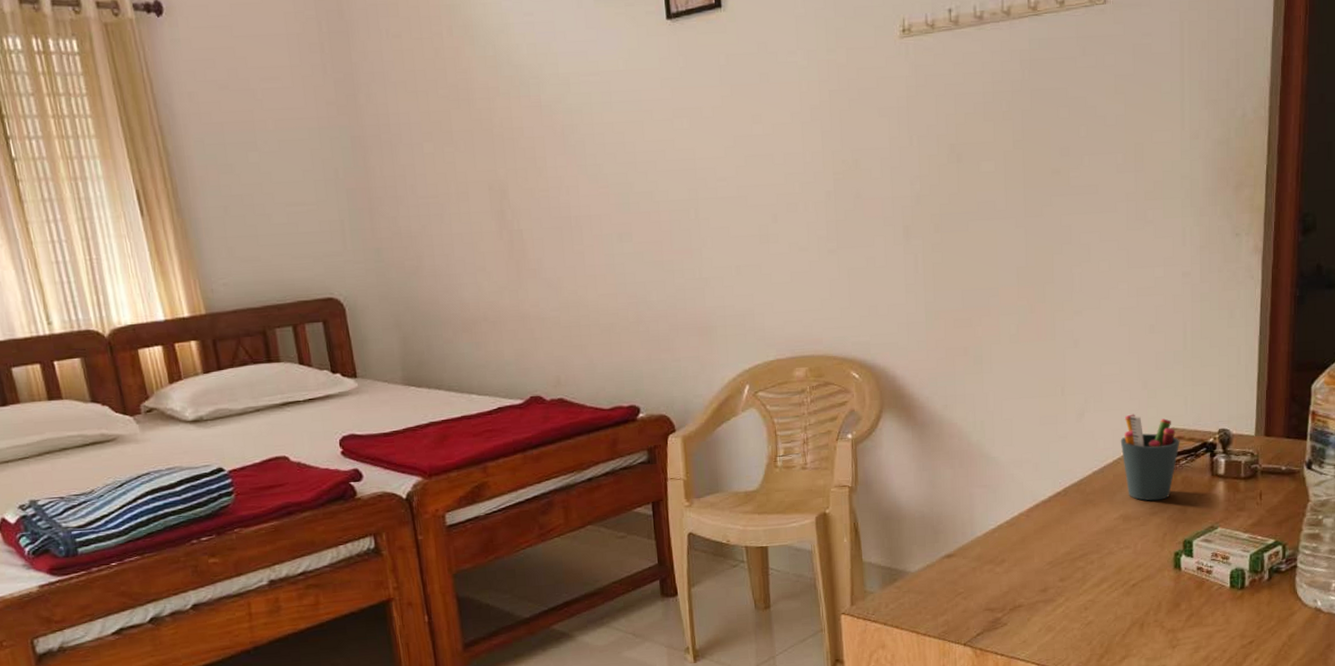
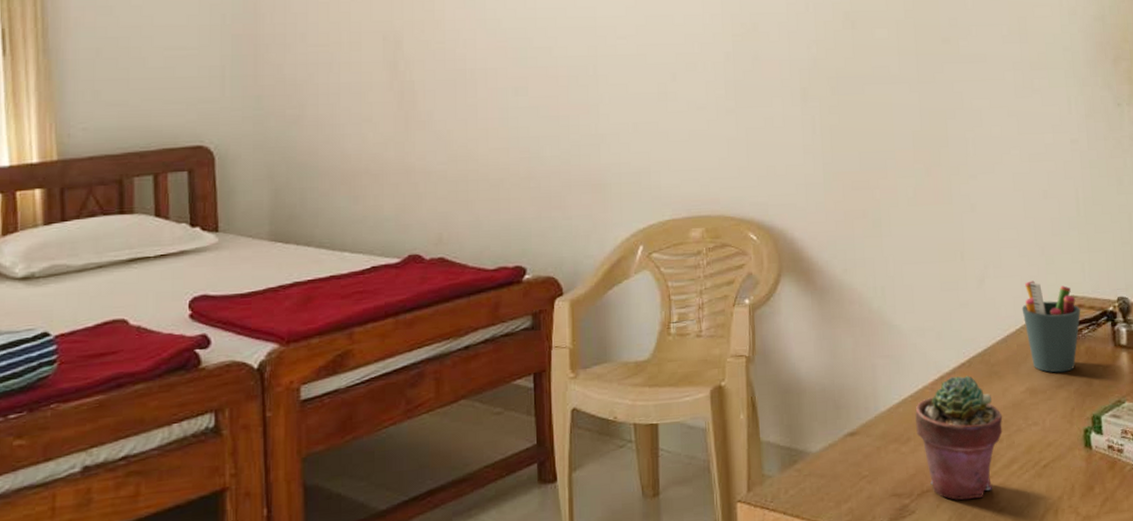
potted succulent: none [1010,504,1095,615] -> present [915,376,1003,501]

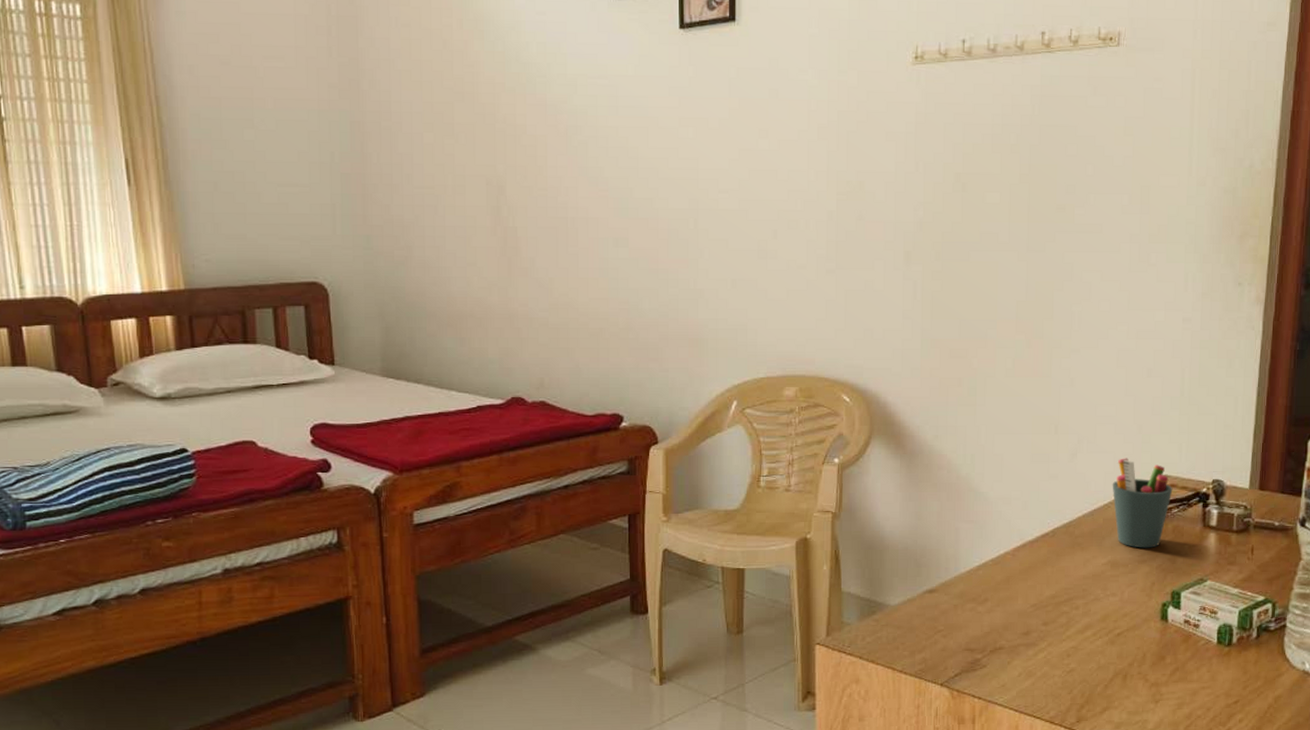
potted succulent: present [915,376,1003,501] -> none [994,545,1082,660]

